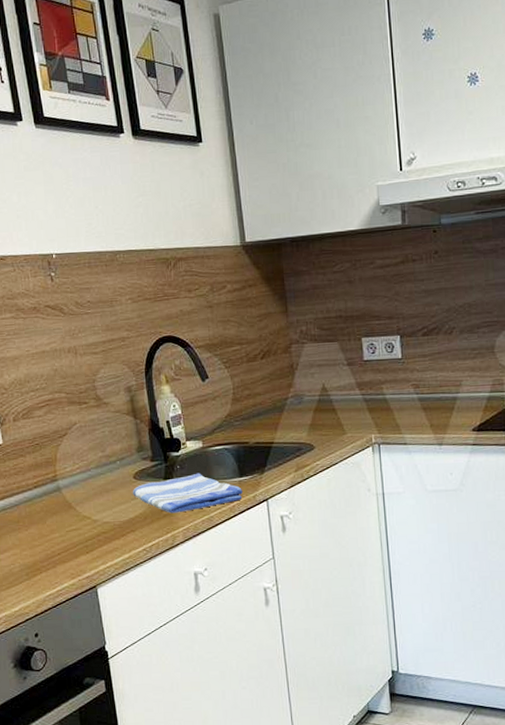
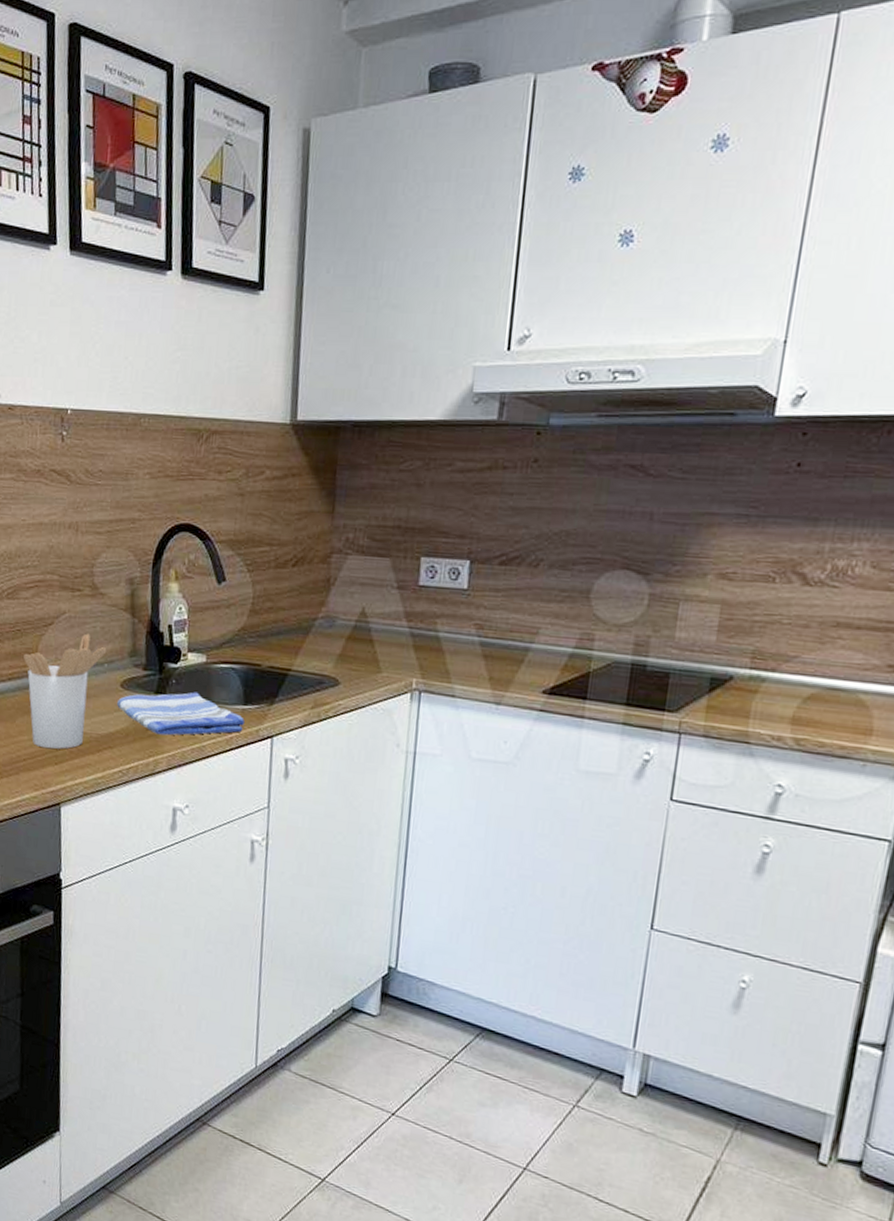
utensil holder: none [45,438,117,541] -> present [23,633,107,749]

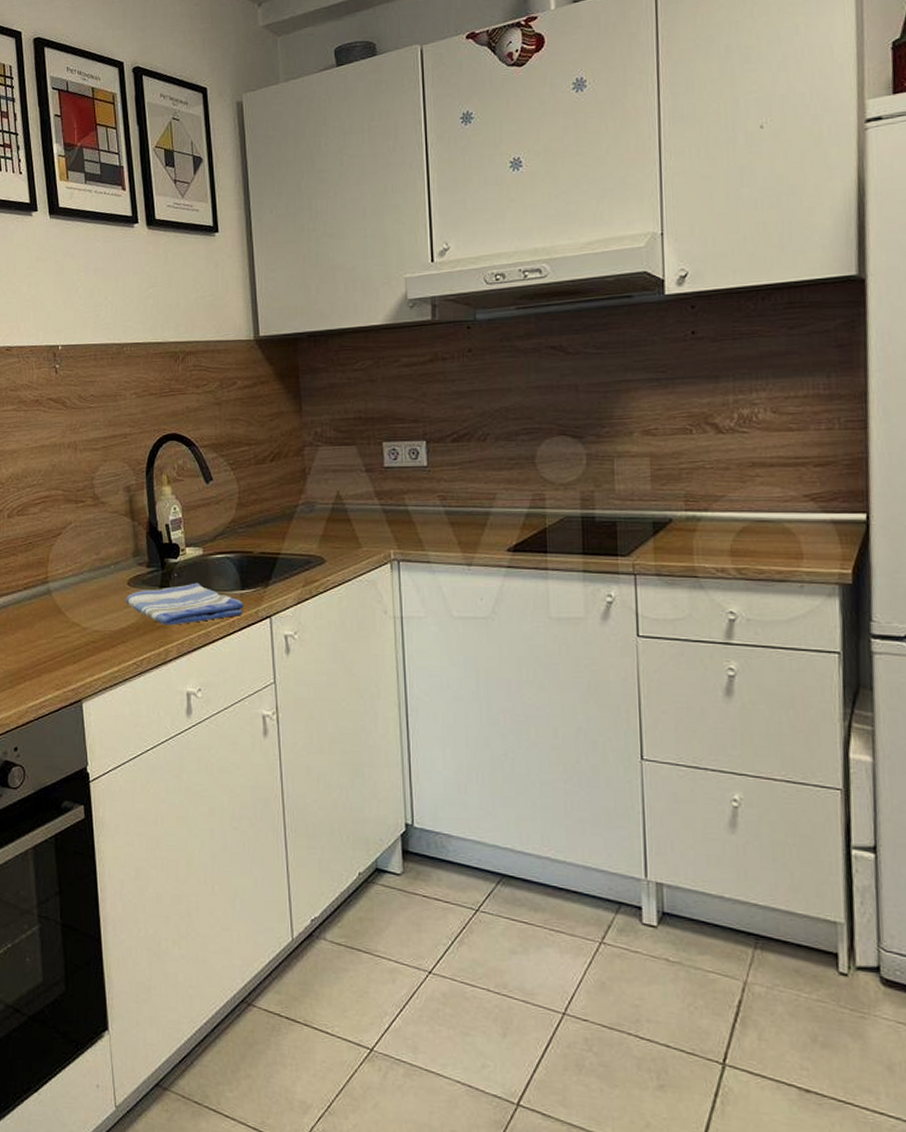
utensil holder: present [23,633,107,749] -> none [37,539,112,650]

